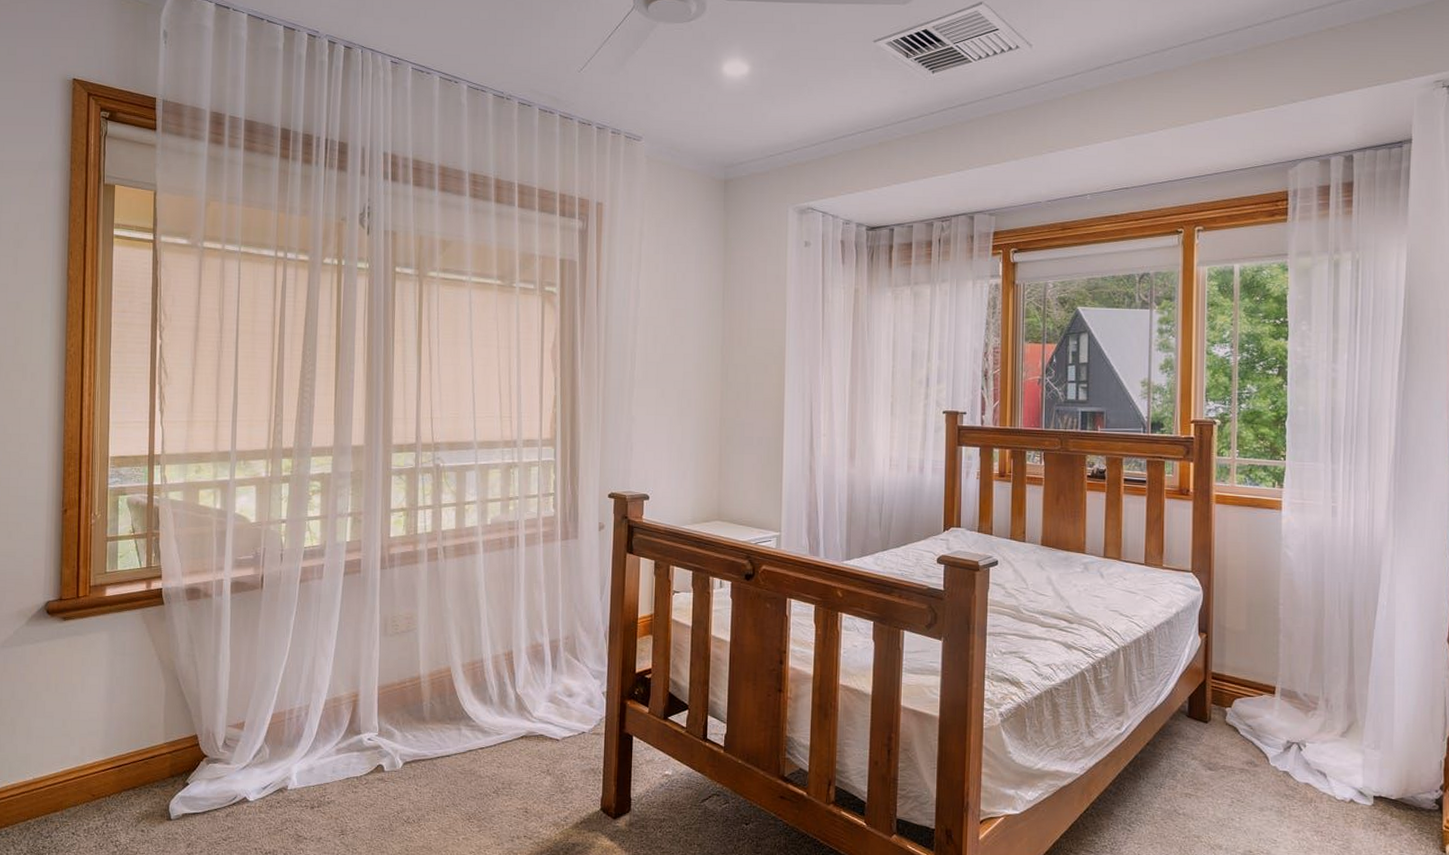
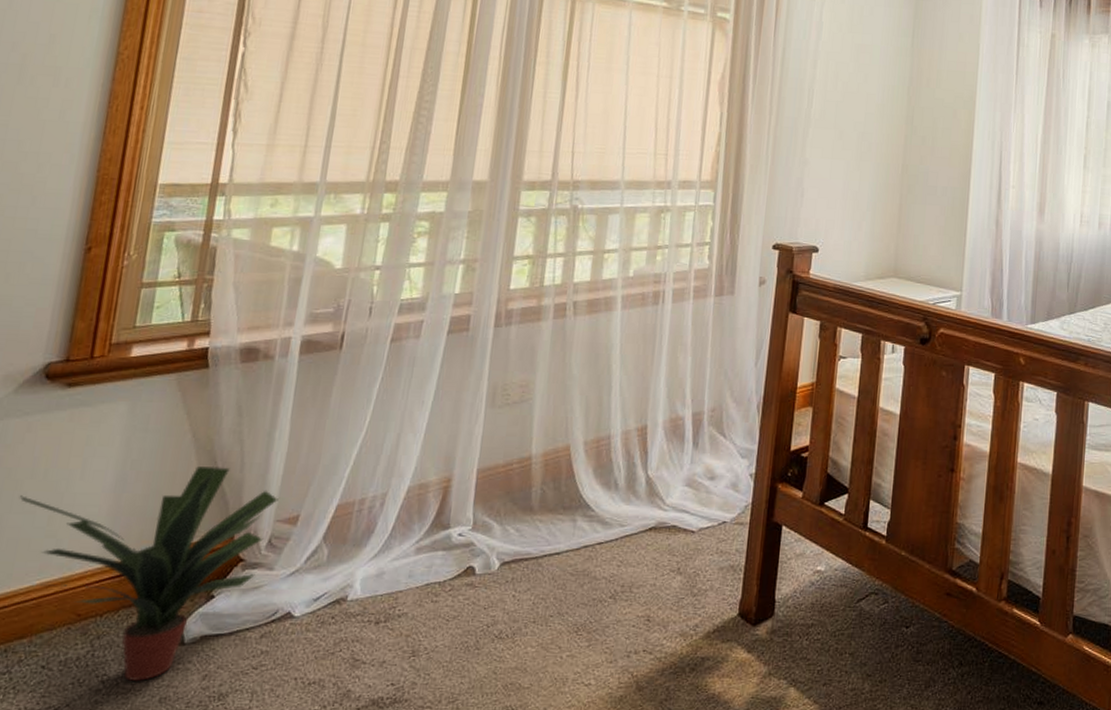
potted plant: none [40,682,228,847] -> present [19,465,279,682]

